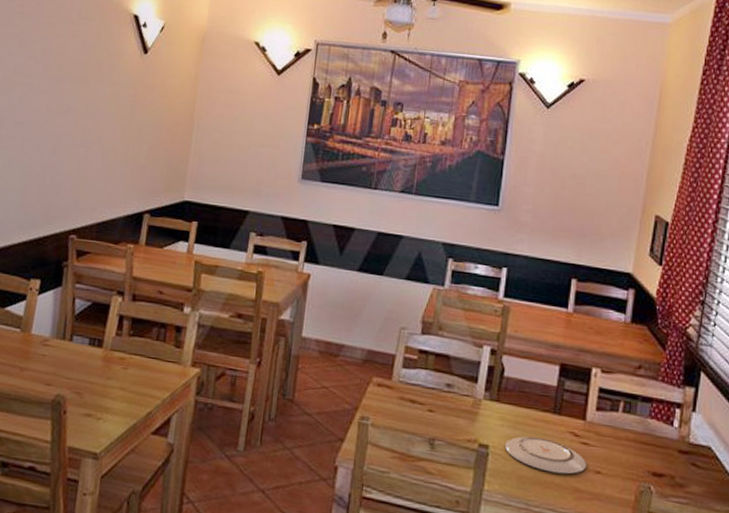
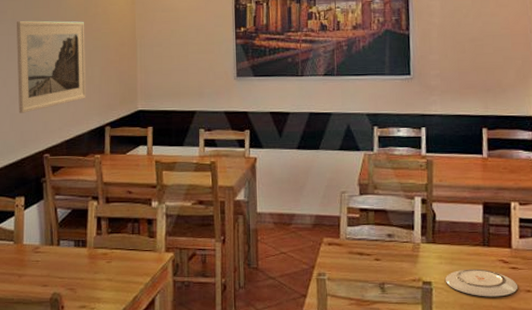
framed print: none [48,80,138,185] -> present [17,21,87,113]

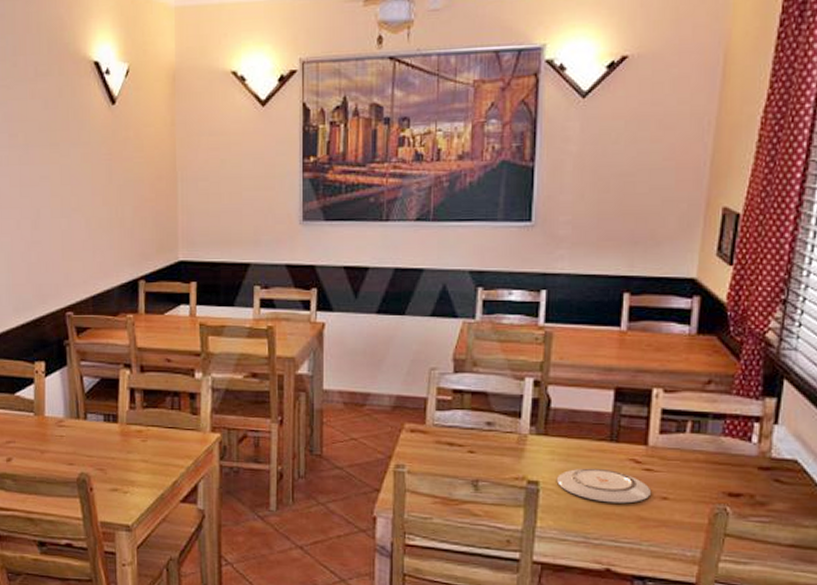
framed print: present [17,21,87,113] -> none [30,147,116,262]

